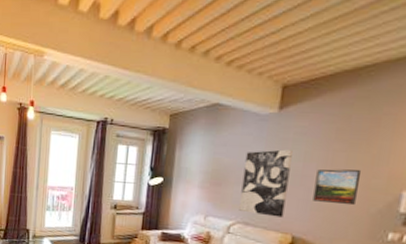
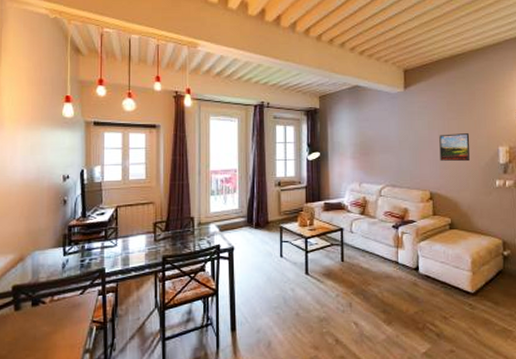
wall art: present [239,149,293,218] -> none [385,120,421,177]

